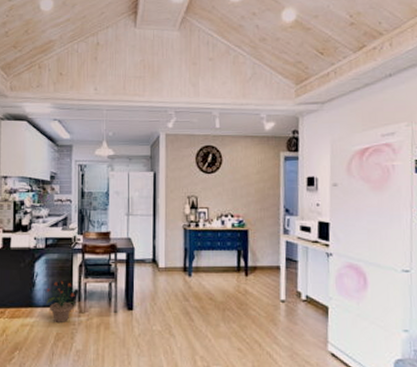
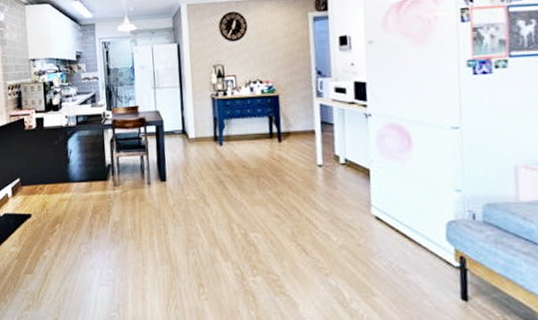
potted plant: present [46,281,75,322] -> none [81,156,109,196]

